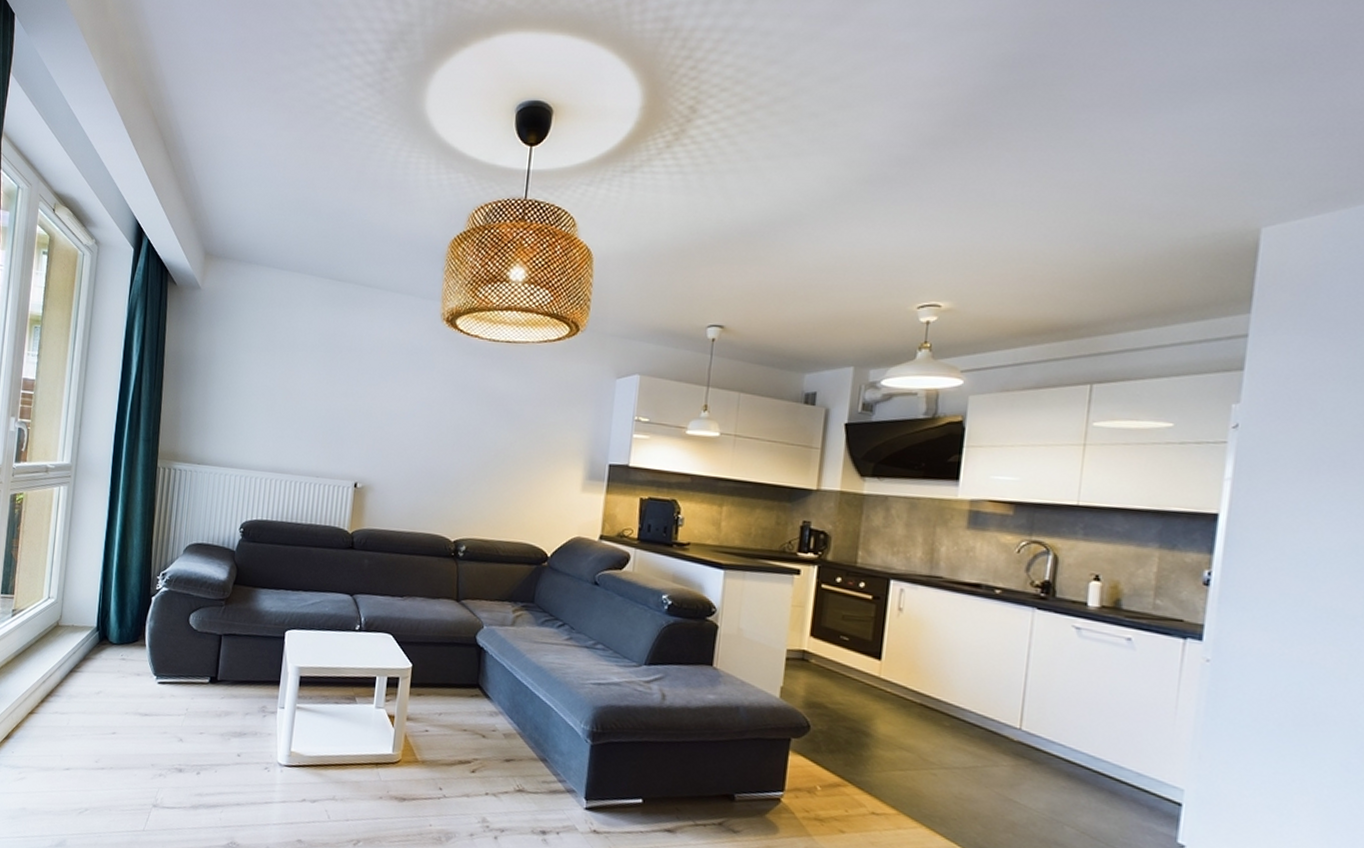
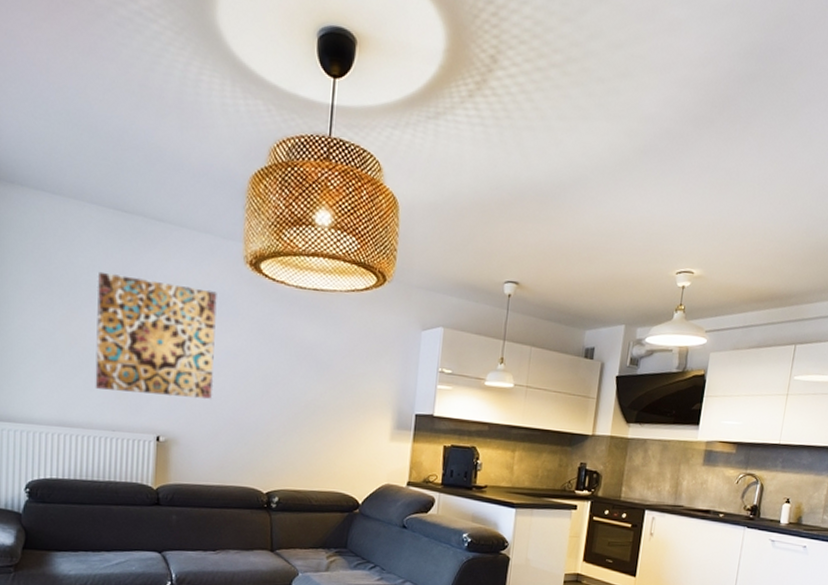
wall art: none [304,333,416,448] -> present [95,271,217,399]

